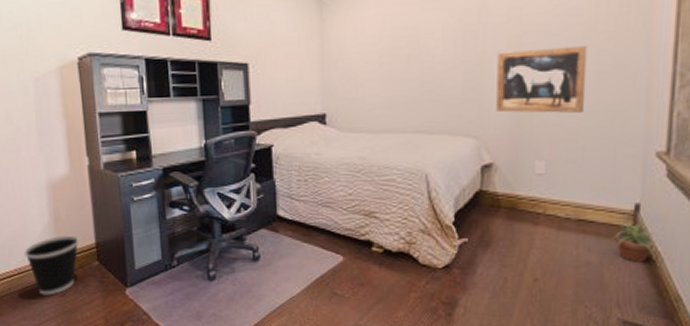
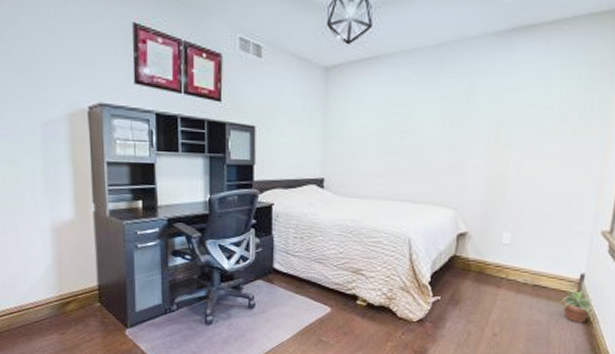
wastebasket: present [24,235,79,295] -> none [25,276,82,333]
wall art: present [496,46,588,113] -> none [474,134,555,193]

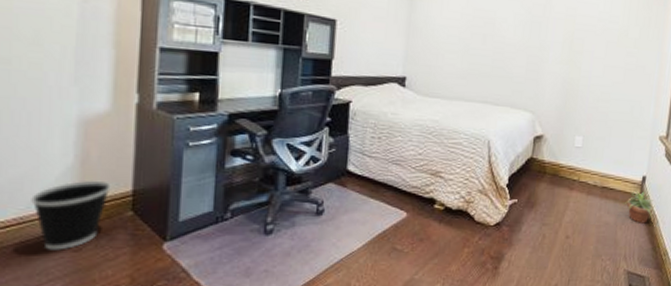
wastebasket: none [25,276,82,333] -> present [31,180,111,250]

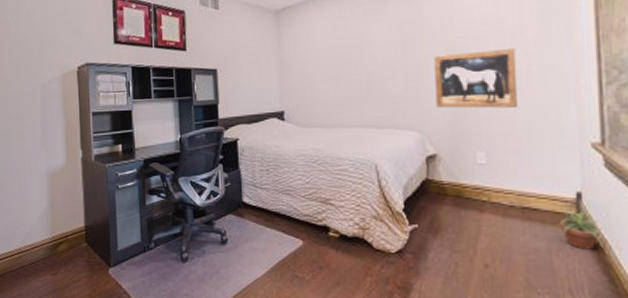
wastebasket: present [31,180,111,250] -> none [24,219,71,274]
wall art: none [550,42,620,100] -> present [434,49,519,109]

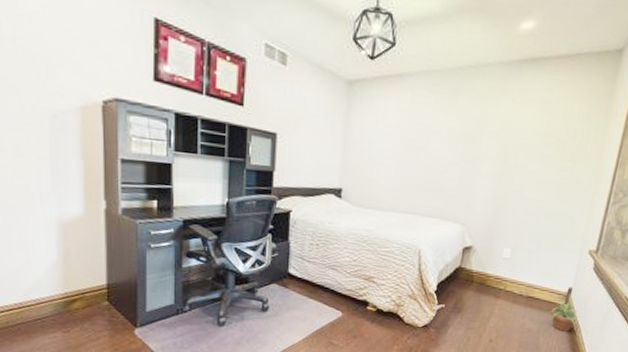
wall art: present [434,49,519,109] -> none [481,156,555,214]

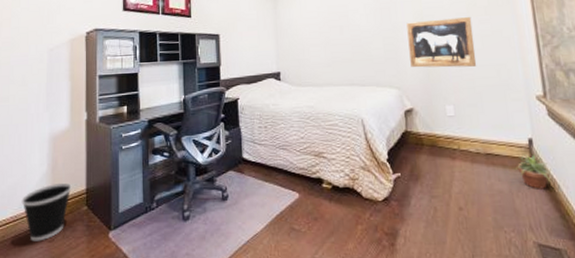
wastebasket: none [27,274,89,331] -> present [21,182,72,242]
wall art: none [481,156,555,214] -> present [406,17,477,68]

